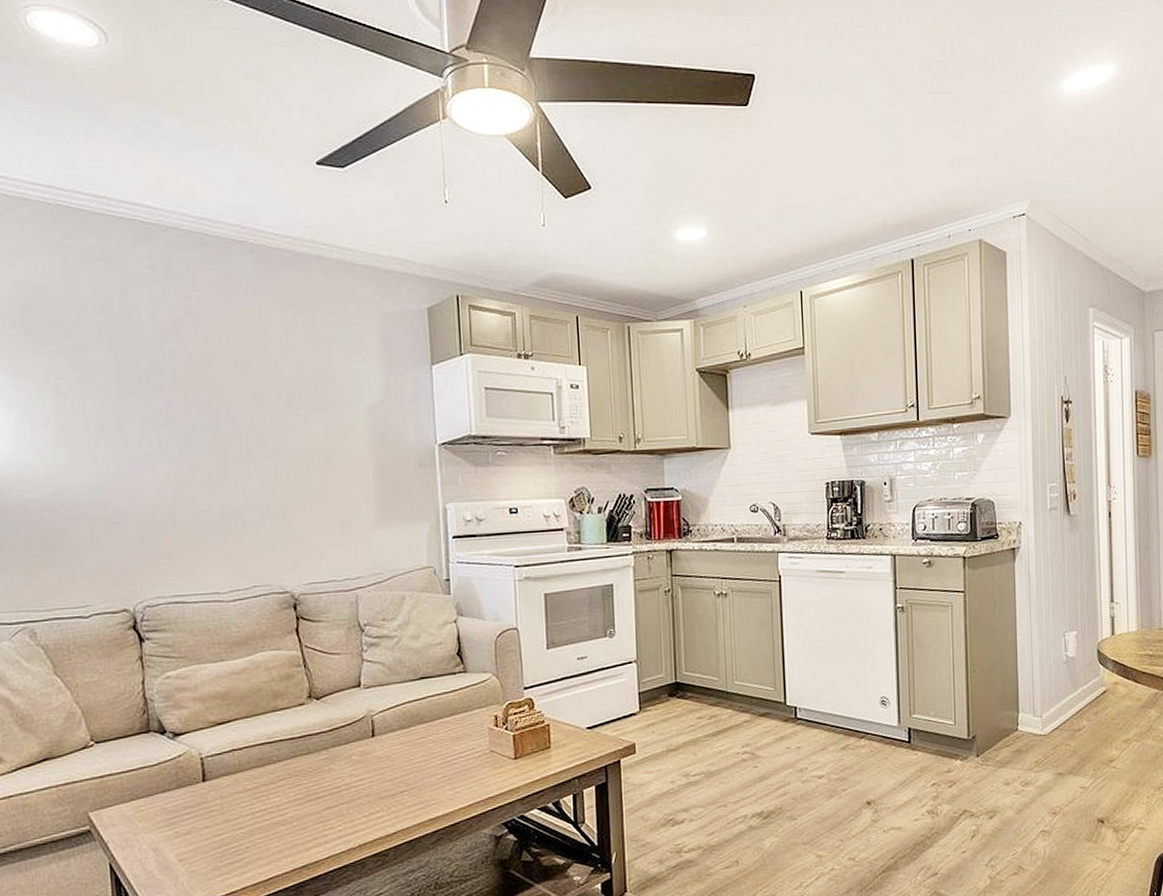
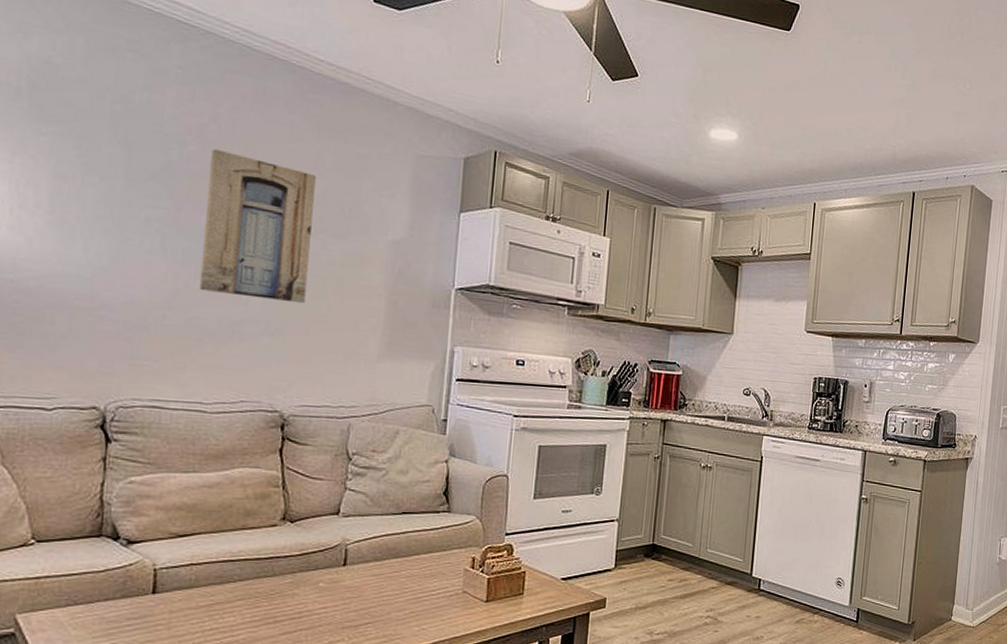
wall art: none [190,341,297,484] -> present [199,148,316,304]

